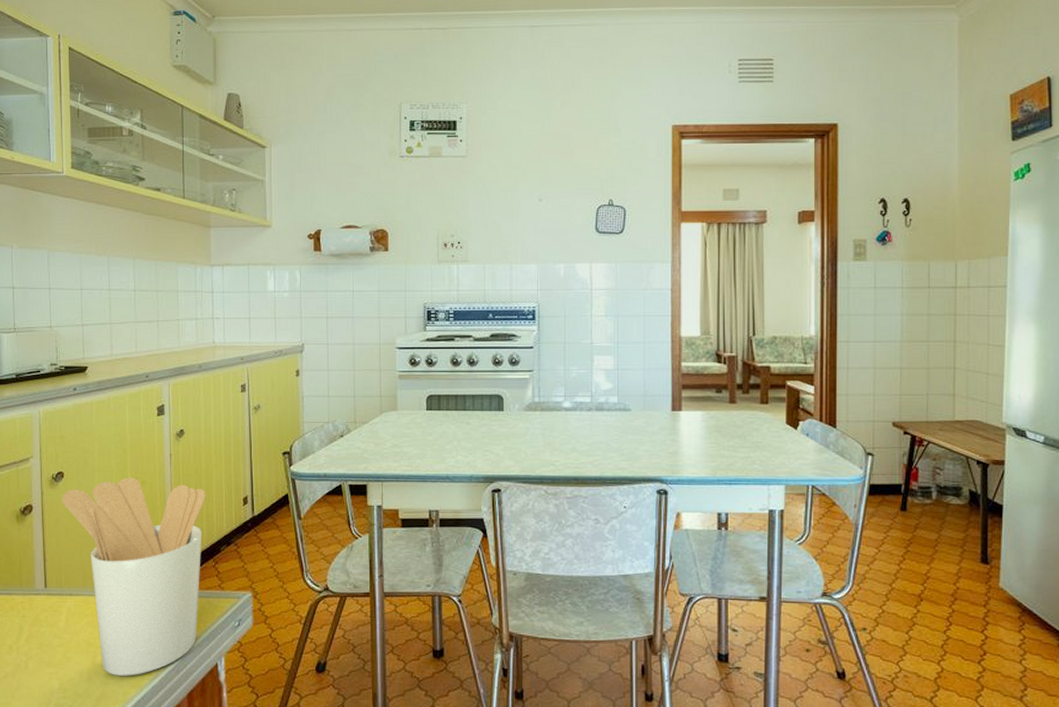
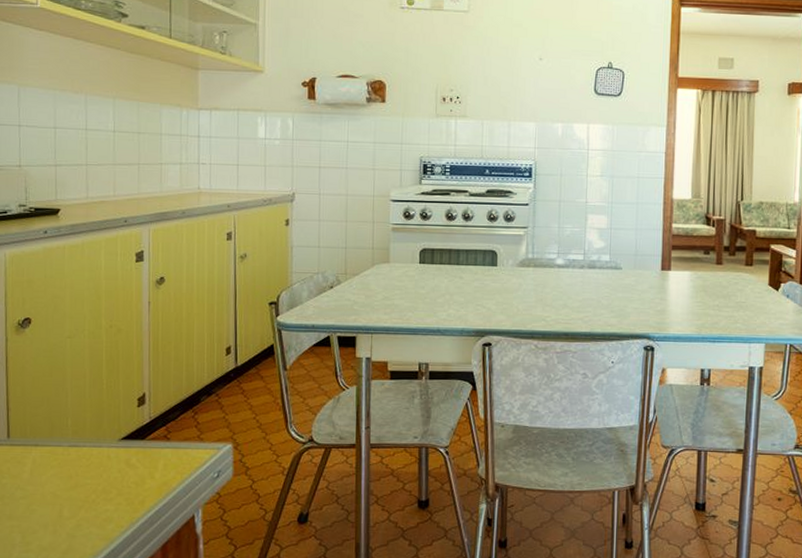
utensil holder: present [61,477,206,676] -> none [28,325,186,529]

